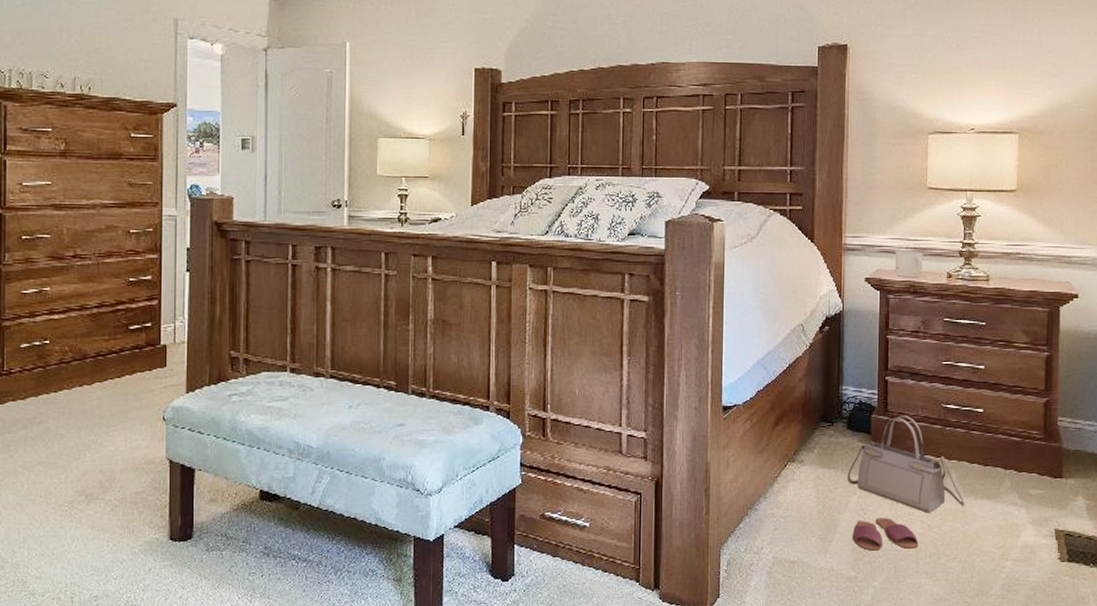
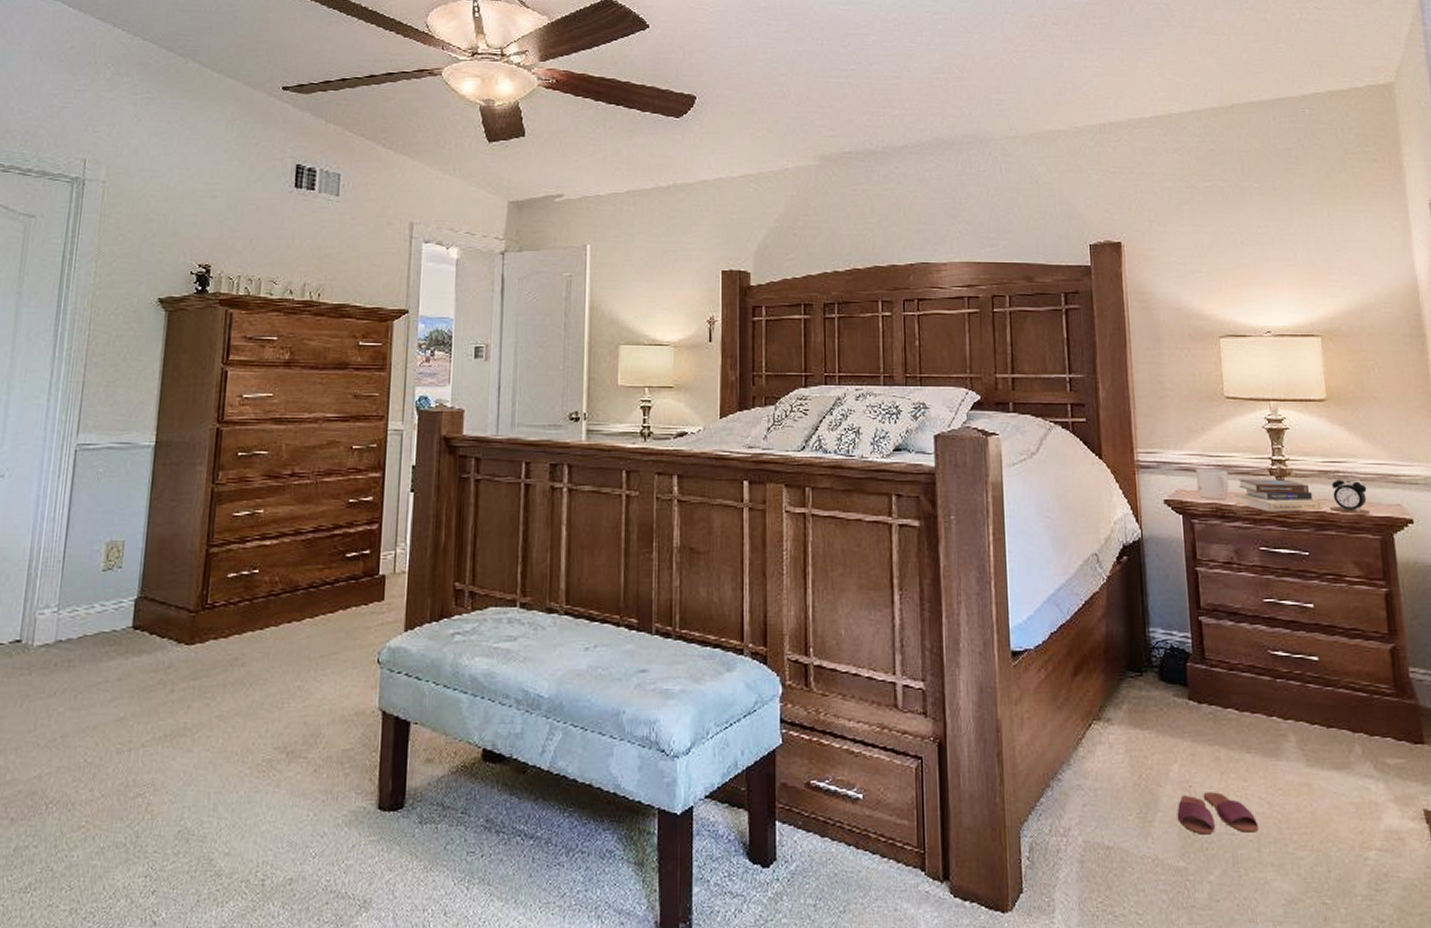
handbag: present [847,415,964,513] -> none [1164,663,1309,787]
books: none [926,260,1002,289] -> present [1234,479,1323,513]
alarm clock: none [1008,258,1043,290] -> present [1330,476,1371,515]

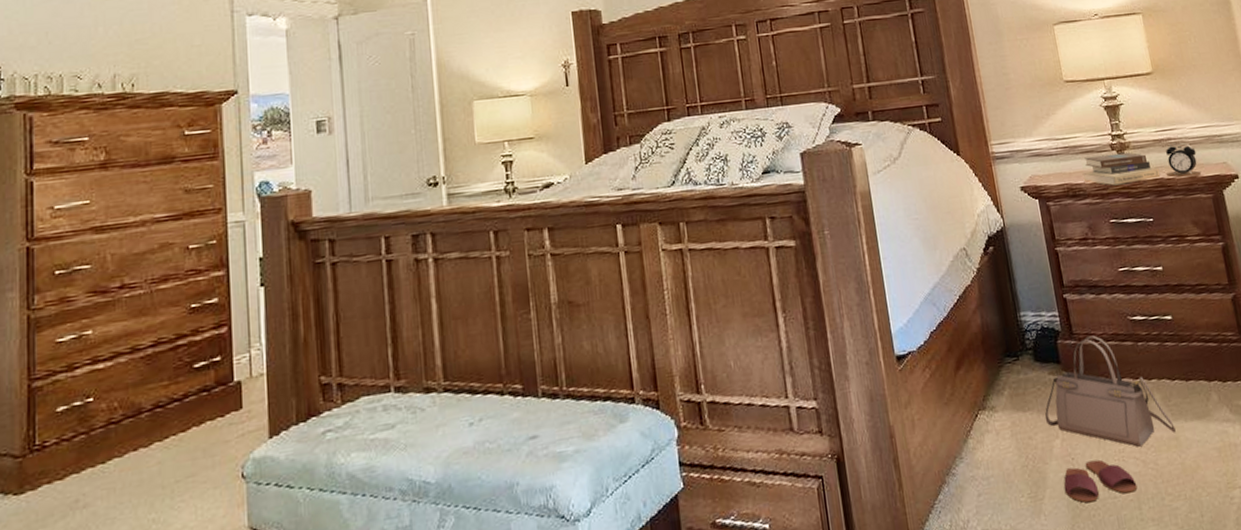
handbag: none [1164,663,1309,787] -> present [1045,335,1176,447]
mug: present [1196,468,1229,500] -> none [1046,150,1077,181]

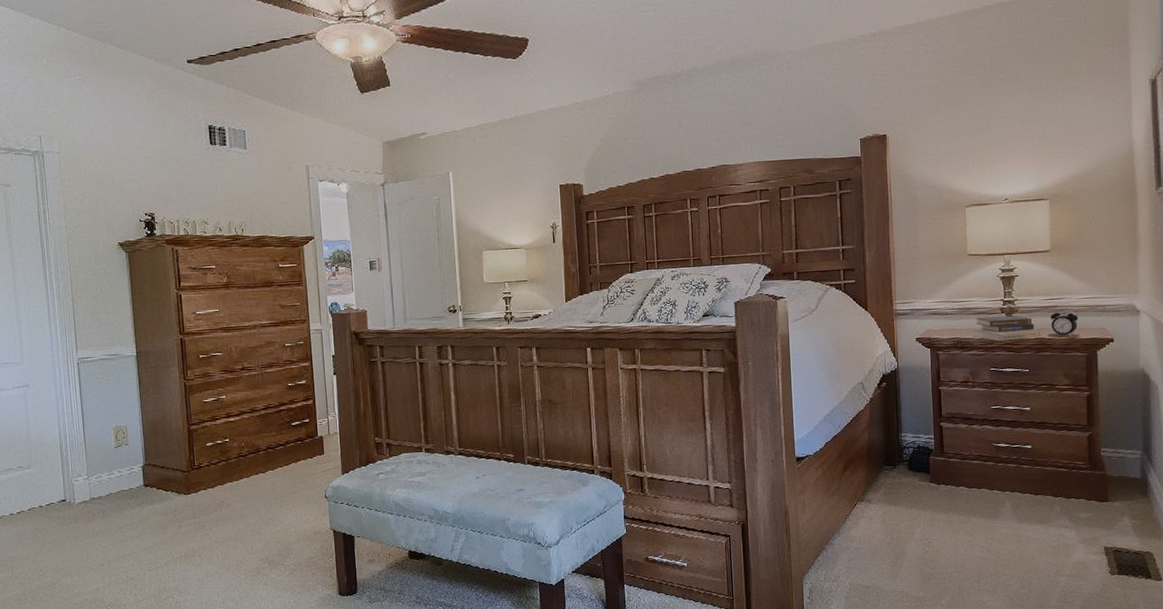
handbag: present [1045,335,1176,447] -> none [911,455,1019,539]
slippers: present [1064,459,1138,503] -> none [919,545,979,574]

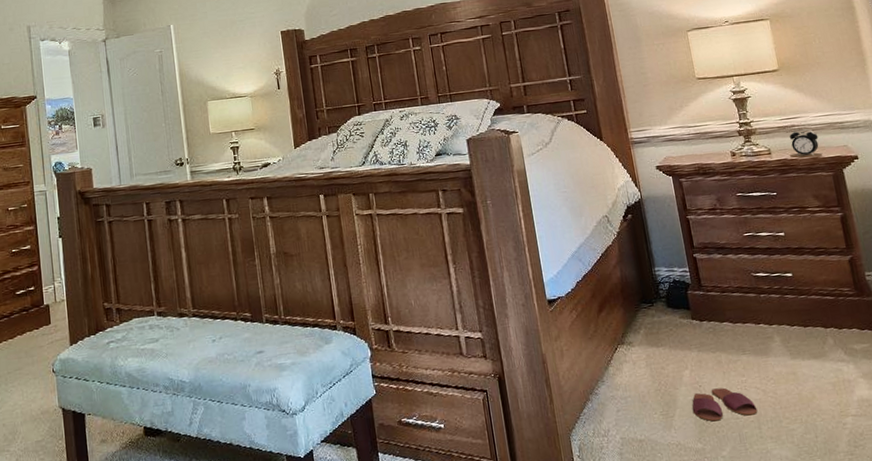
slippers: none [919,545,979,574] -> present [692,387,758,422]
books: present [972,315,1042,342] -> none [712,137,785,165]

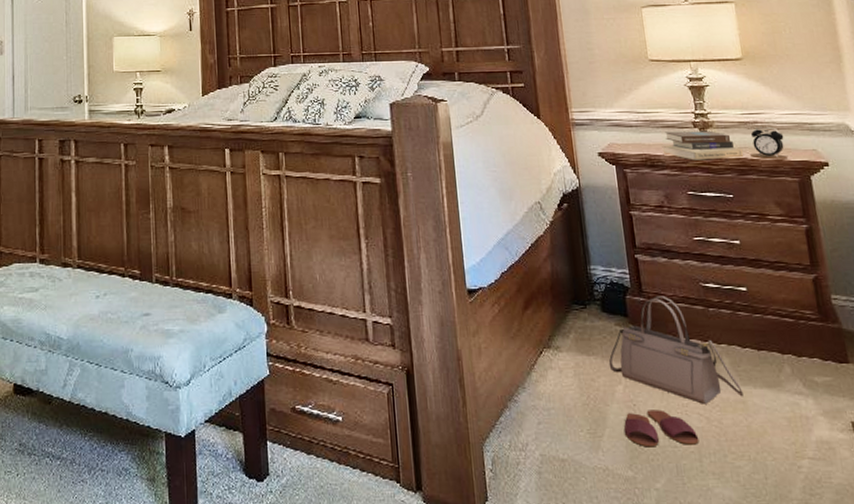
handbag: none [676,287,794,379] -> present [608,295,743,404]
books: none [712,137,785,165] -> present [662,130,744,161]

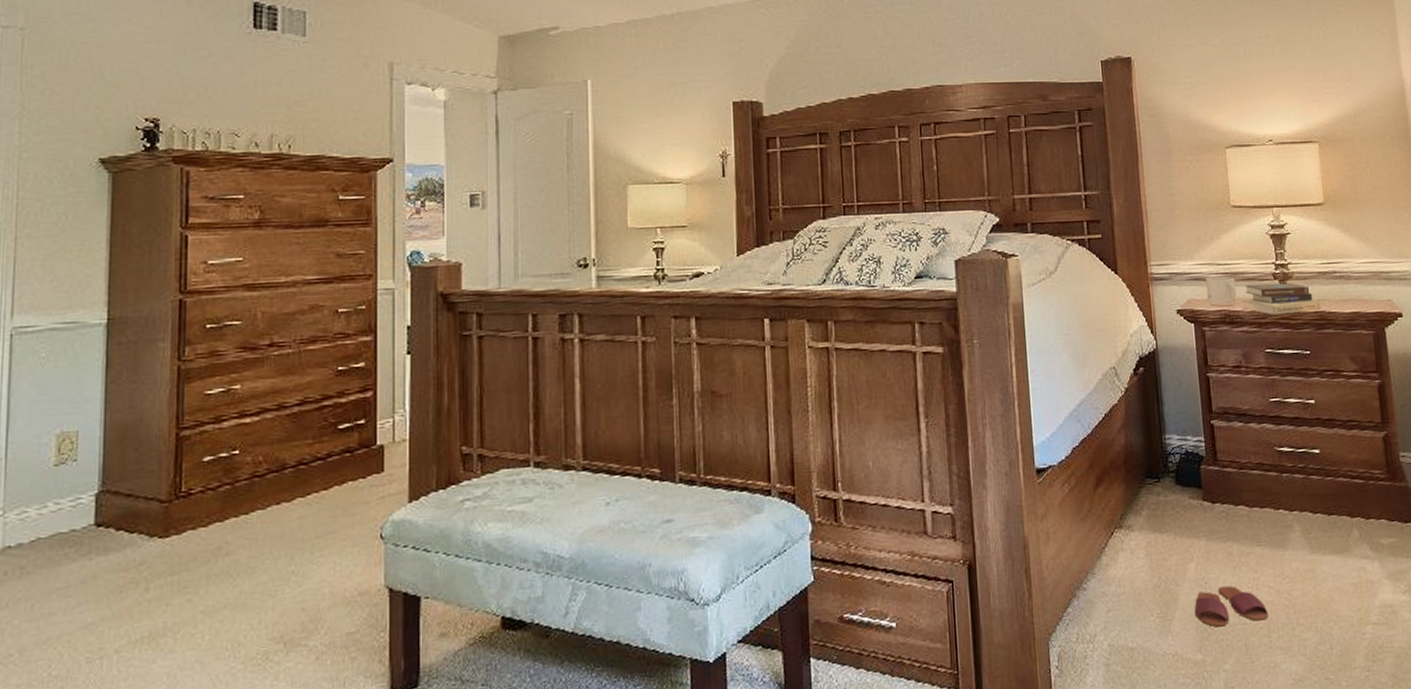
handbag: present [608,295,743,404] -> none [1181,463,1313,576]
mug: none [626,123,657,151] -> present [1206,276,1237,307]
alarm clock: present [751,126,789,160] -> none [1328,276,1365,313]

